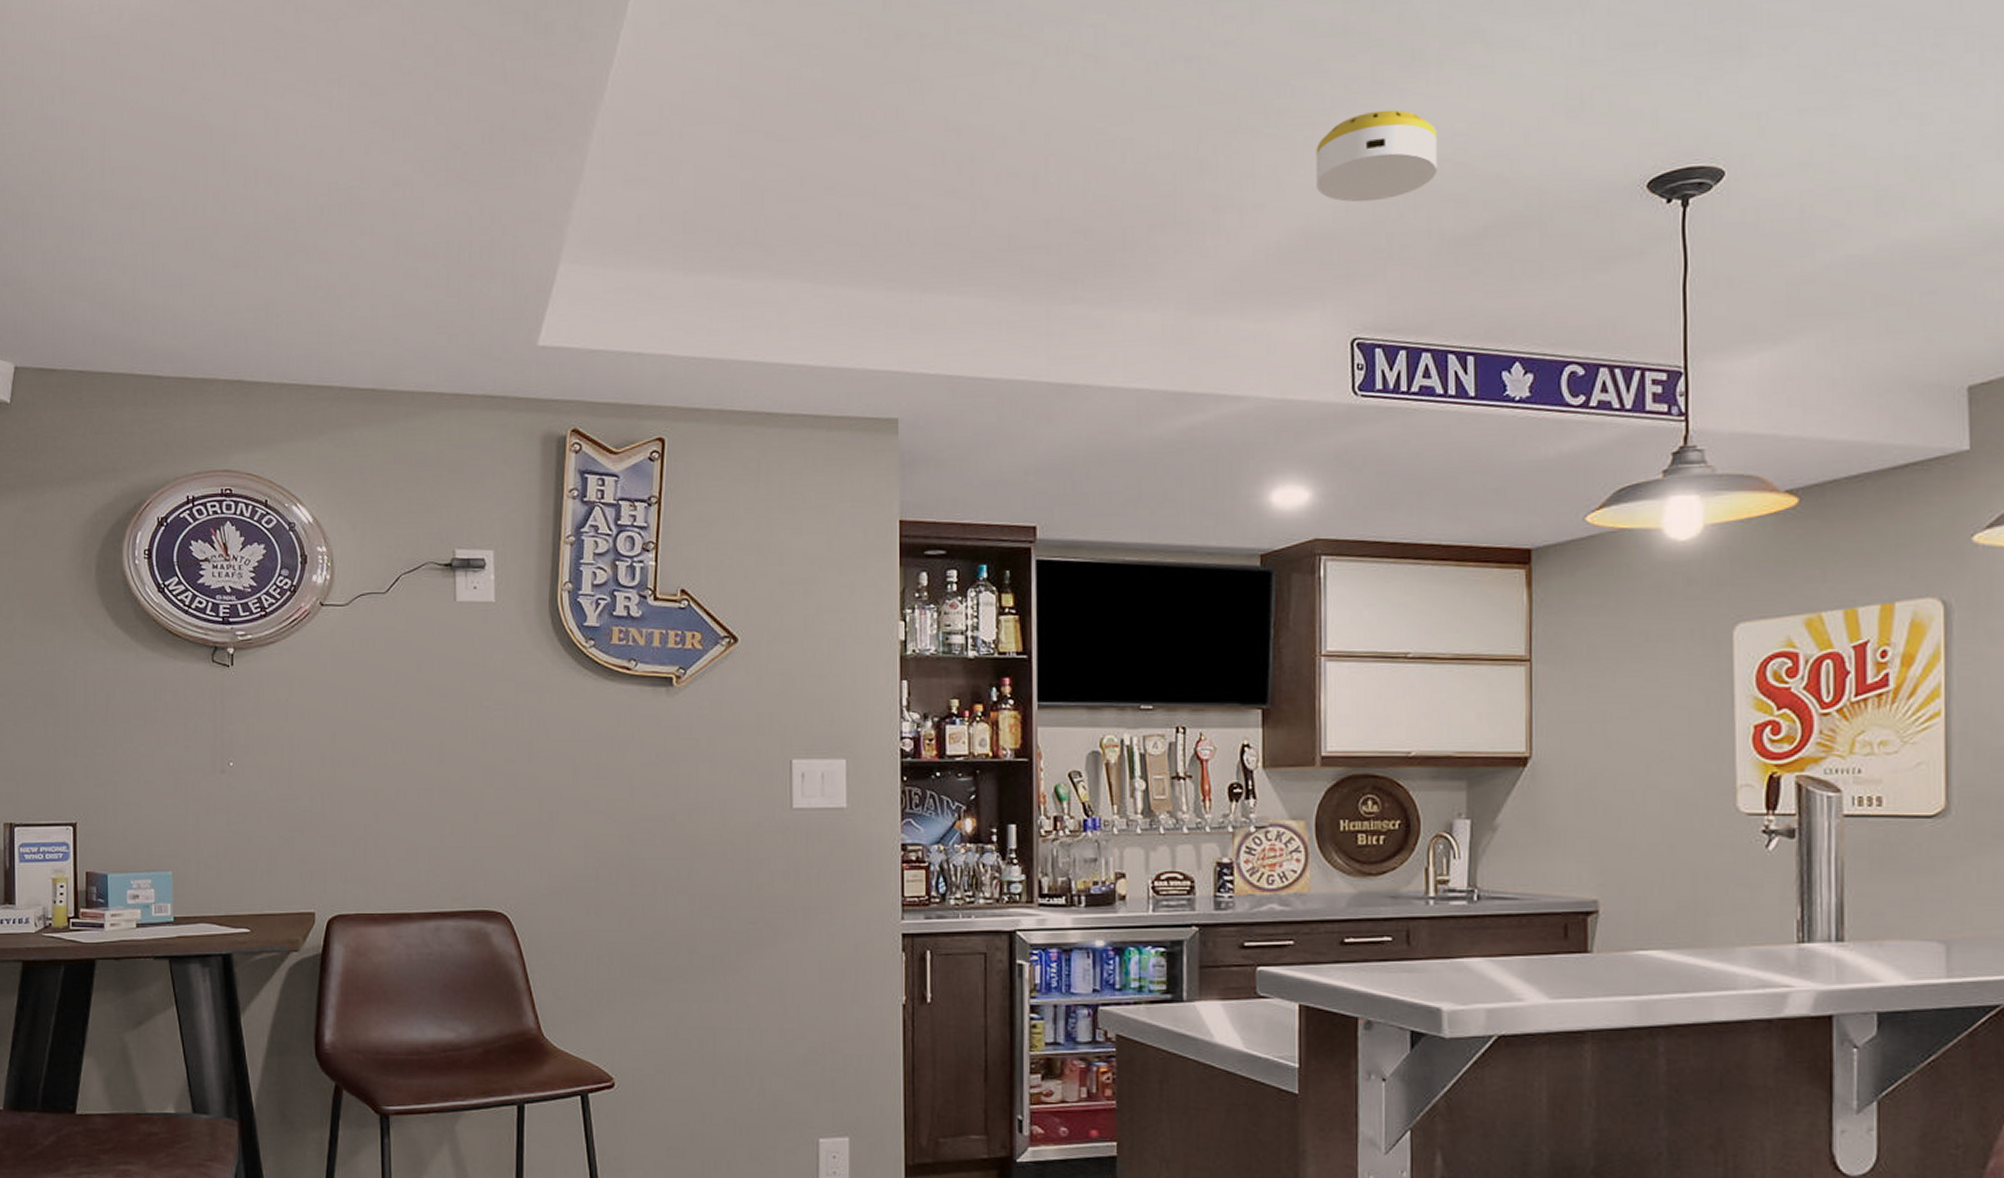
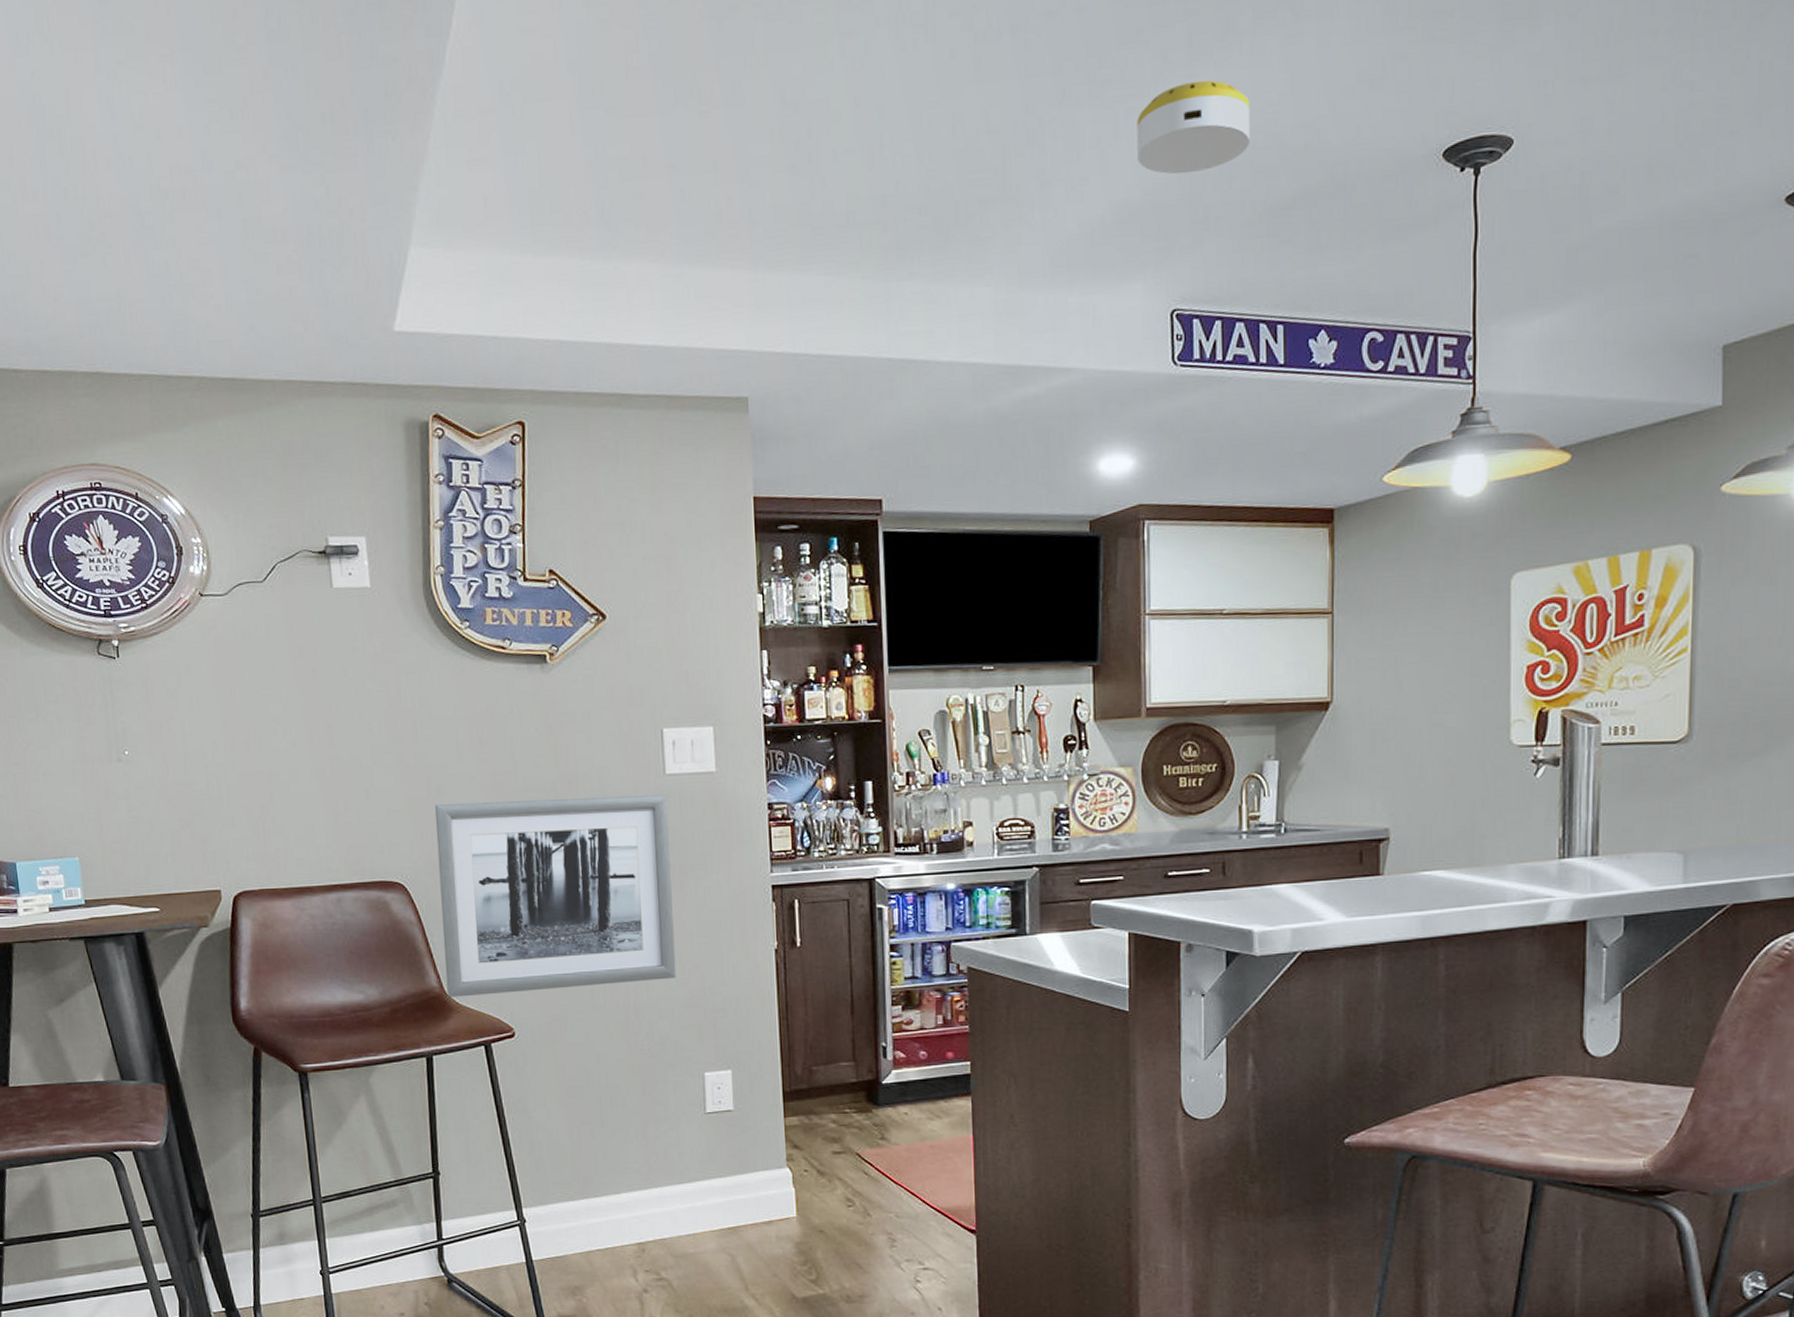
wall art: none [544,830,794,1041] -> present [434,795,676,997]

